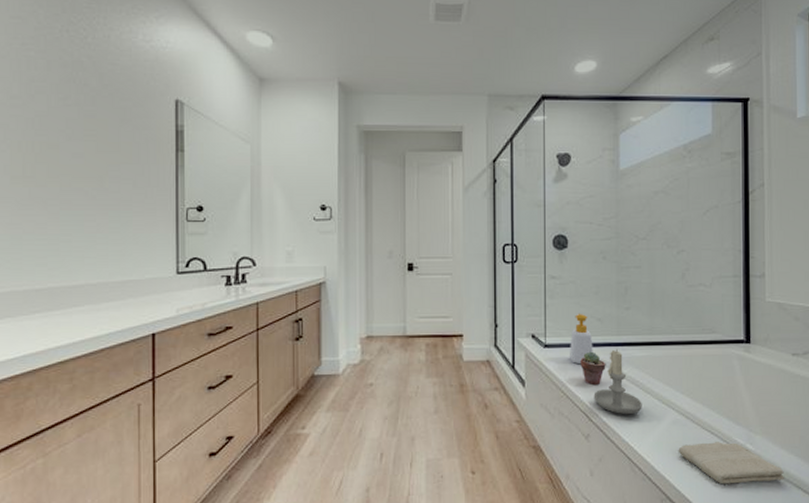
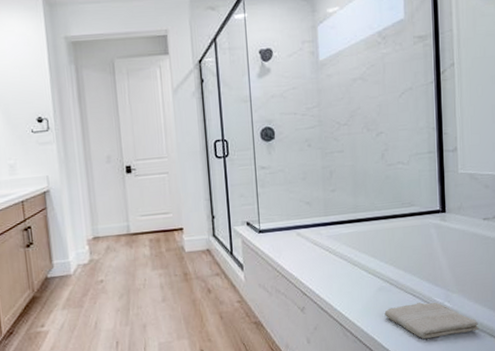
soap bottle: present [570,313,593,364] -> none [282,198,304,245]
potted succulent: present [580,351,606,386] -> none [292,232,316,263]
candle: present [593,349,642,415] -> none [306,229,351,287]

